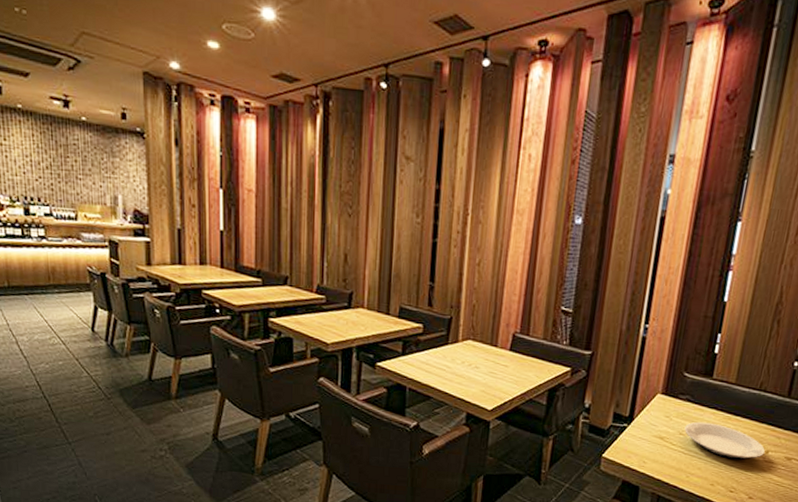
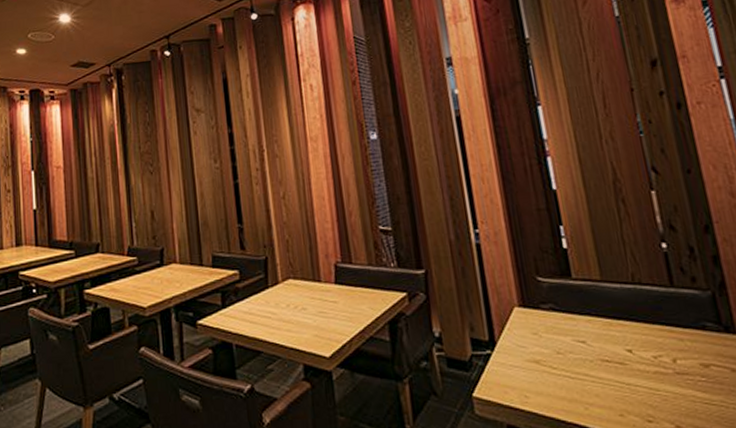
plate: present [684,421,765,460] -> none [560,333,672,378]

